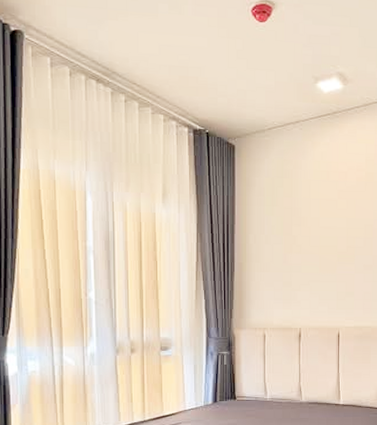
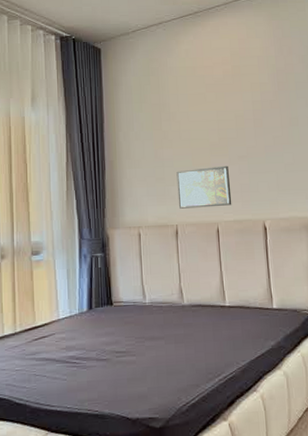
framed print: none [303,273,354,313] -> present [176,165,232,209]

